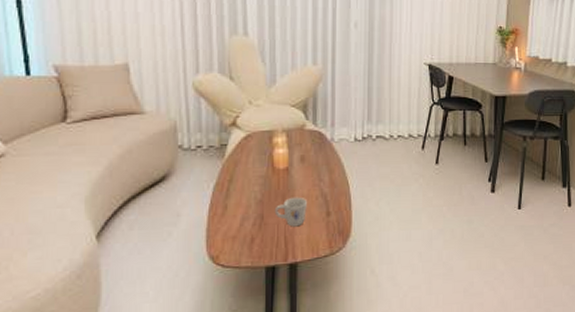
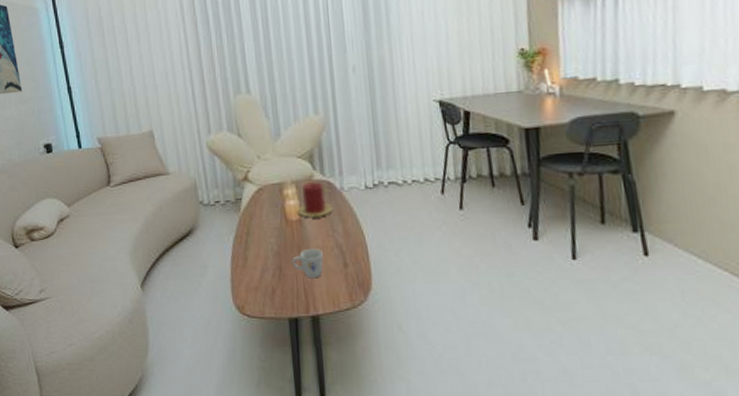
candle: none [285,130,322,166] -> present [297,181,333,217]

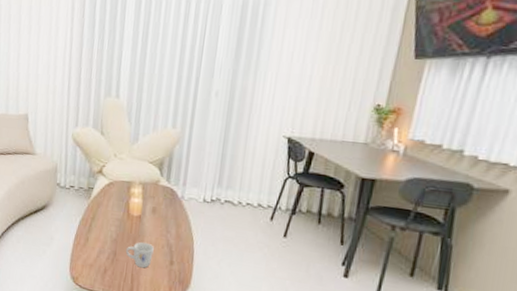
candle: present [297,181,333,217] -> none [139,185,171,218]

